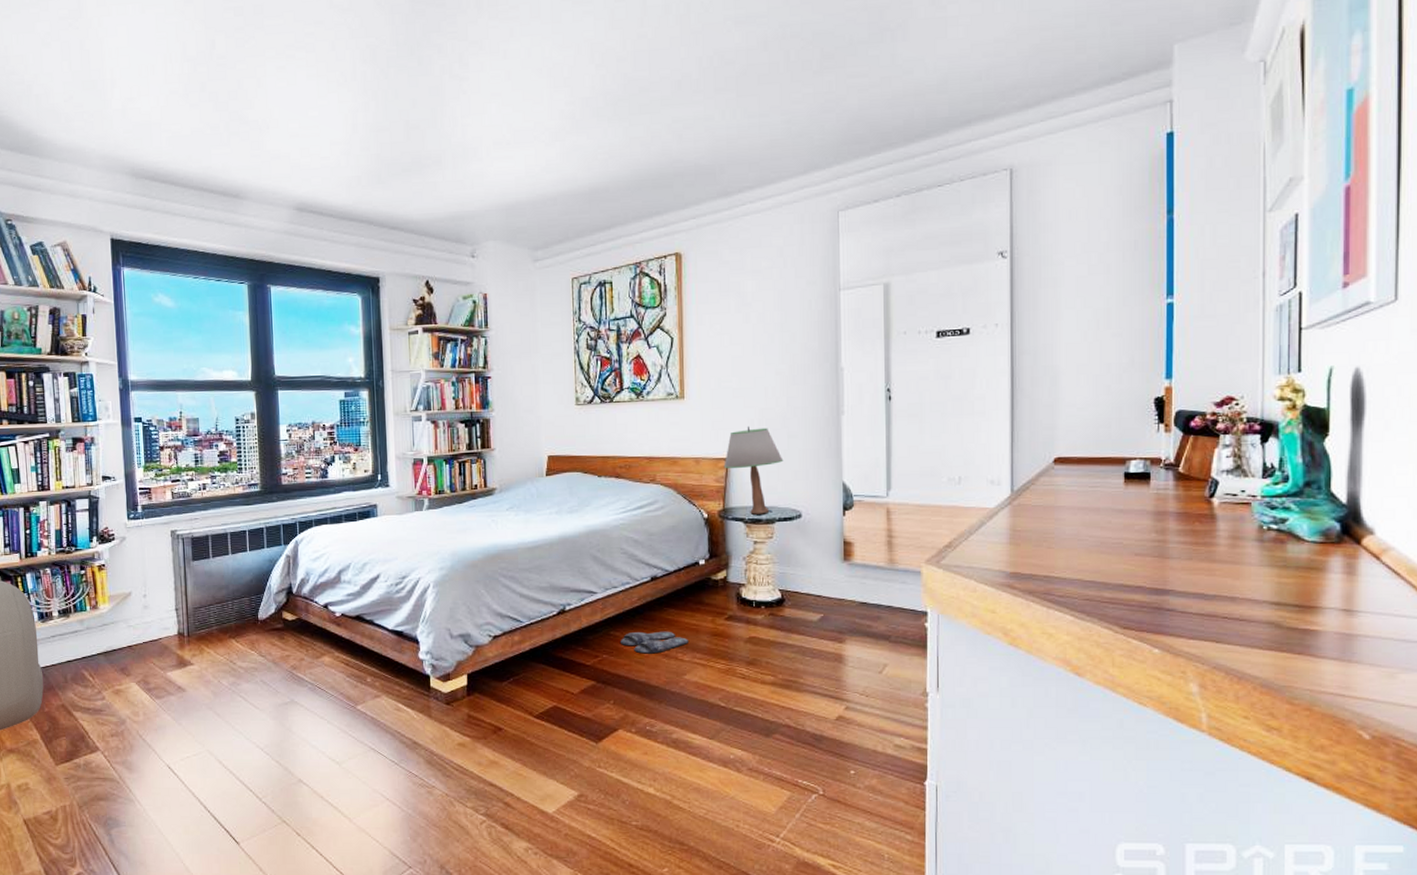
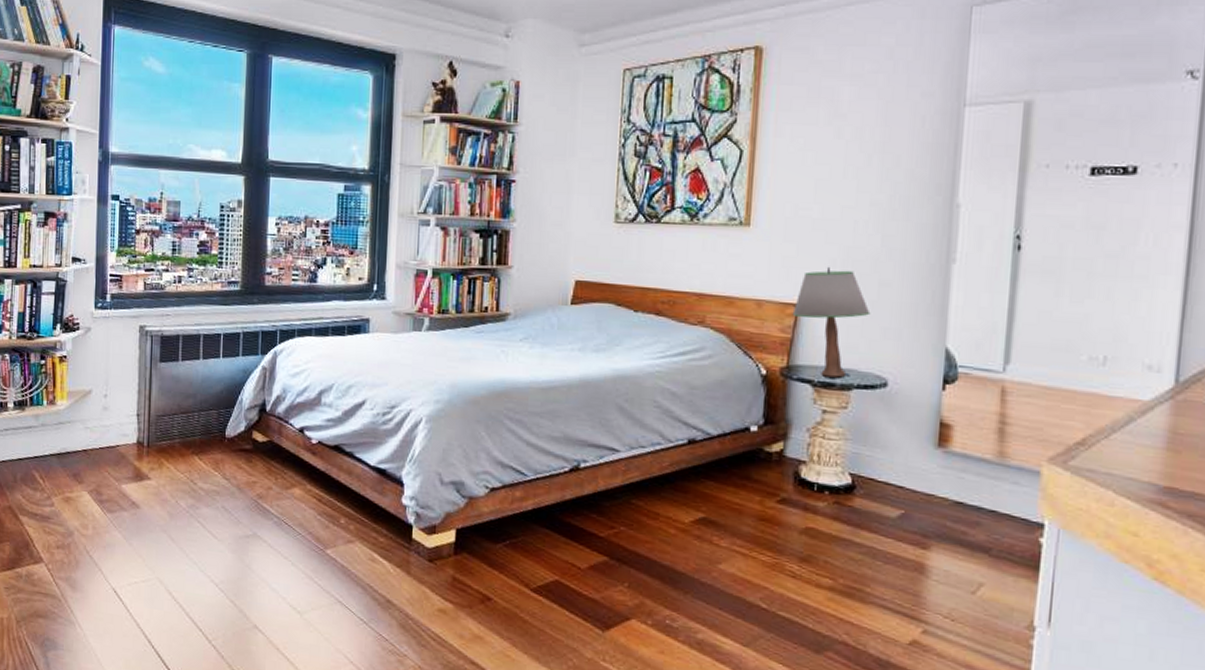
slippers: present [619,631,688,654] -> none [642,503,728,534]

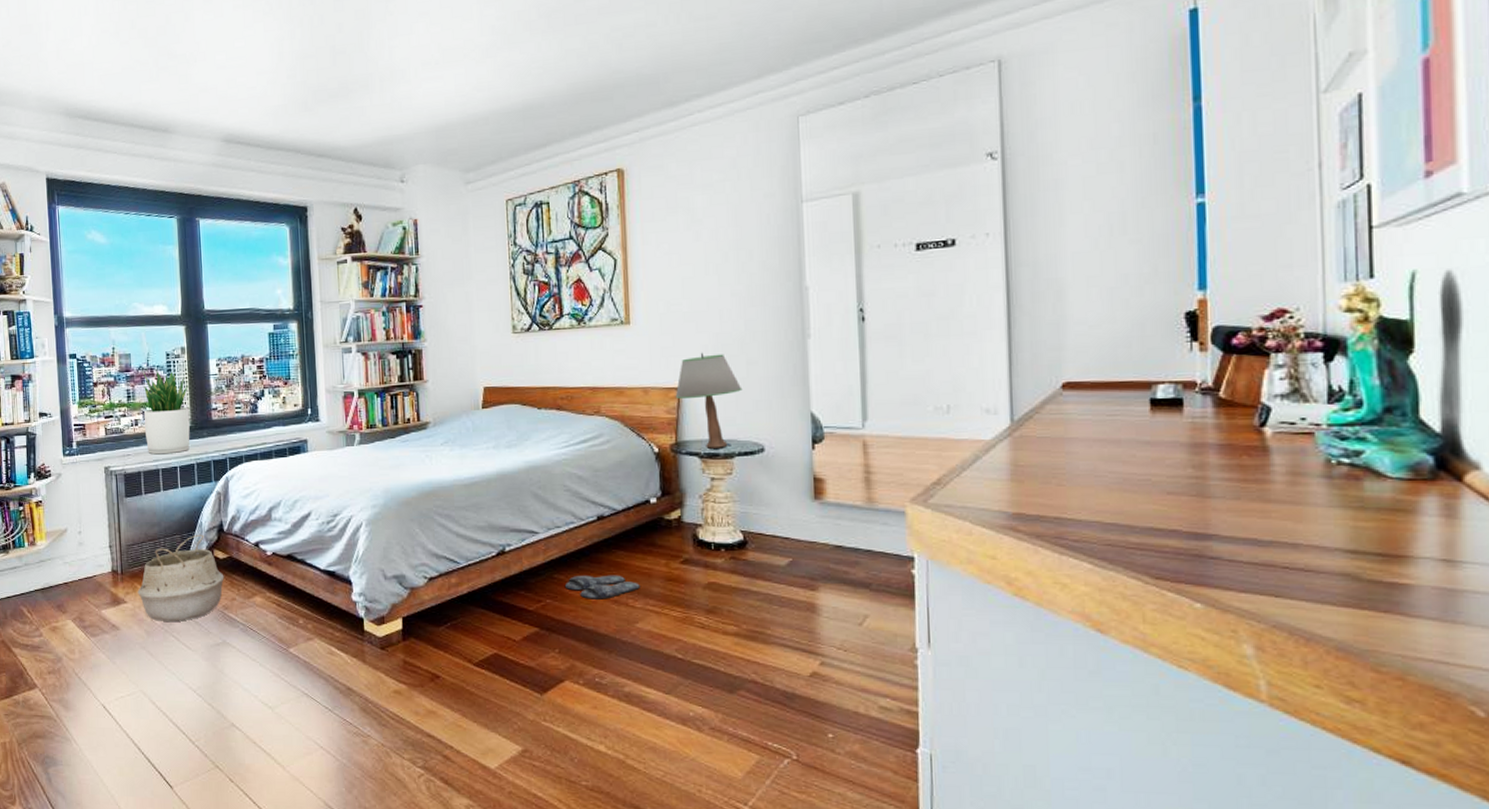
woven basket: none [163,411,262,507] -> present [137,534,224,622]
planter: none [189,221,242,319] -> present [142,368,190,455]
slippers: none [642,503,728,534] -> present [564,575,640,599]

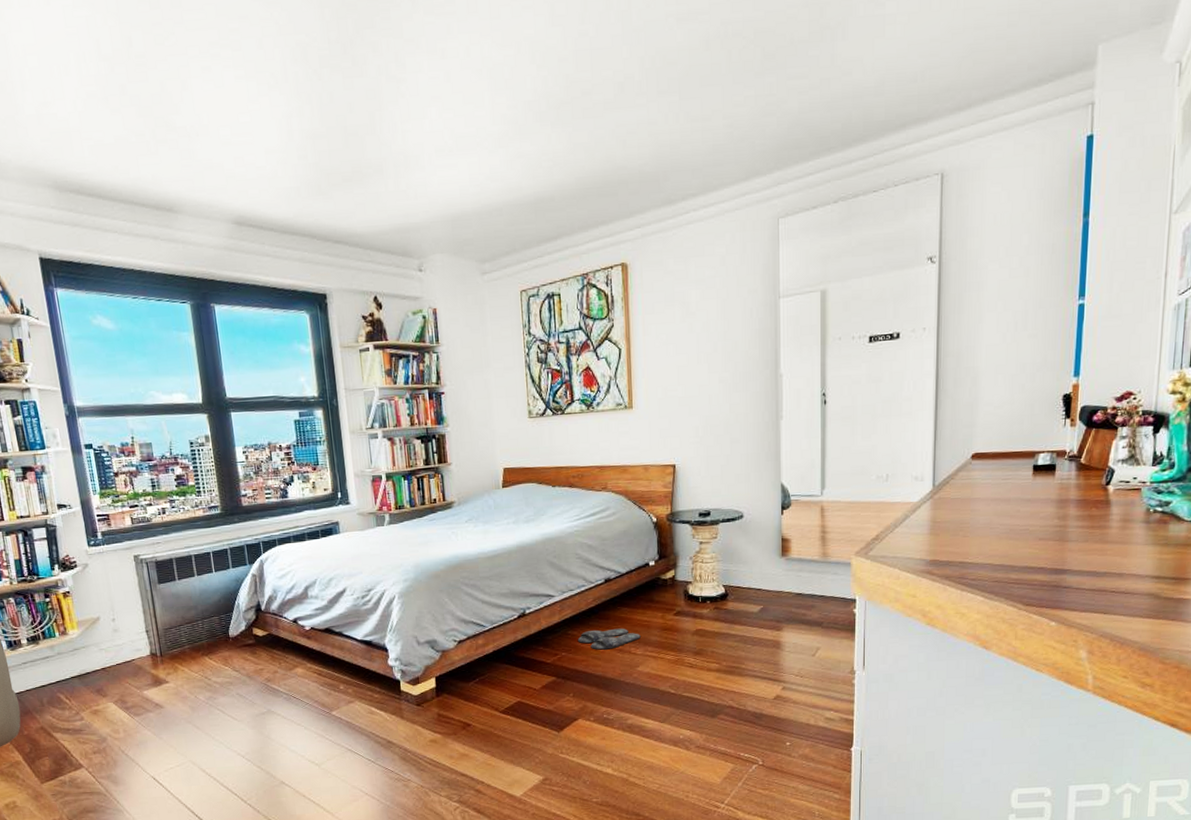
woven basket: present [137,534,224,622] -> none [179,614,265,697]
planter: present [142,368,190,455] -> none [165,457,221,542]
table lamp: present [675,352,743,449] -> none [671,433,727,517]

